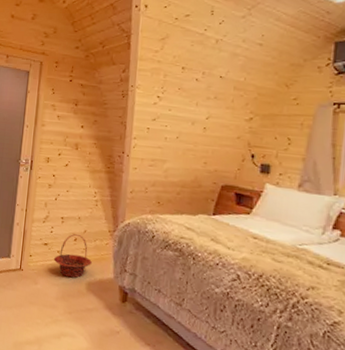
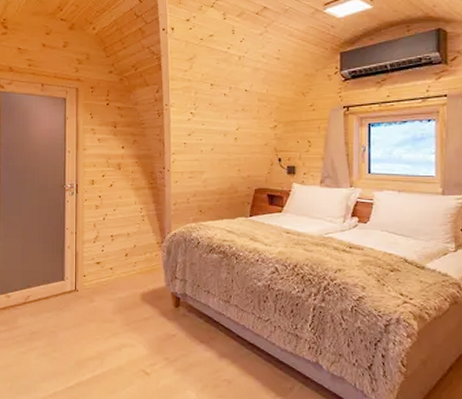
basket: present [53,233,92,278] -> none [107,249,144,291]

